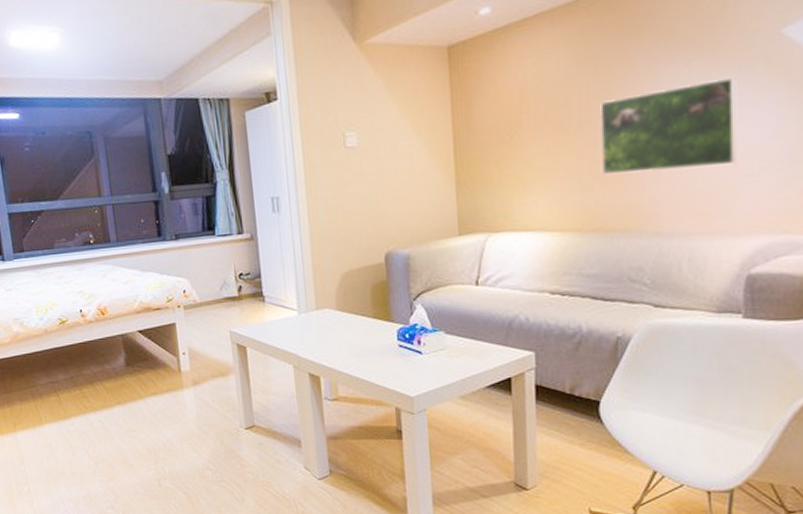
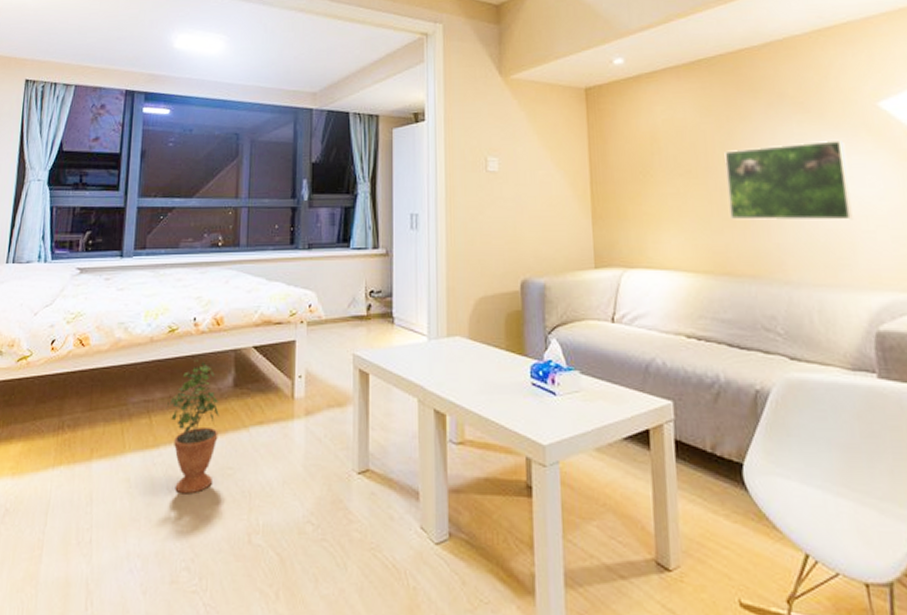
potted plant: none [70,346,121,453] -> present [166,360,219,494]

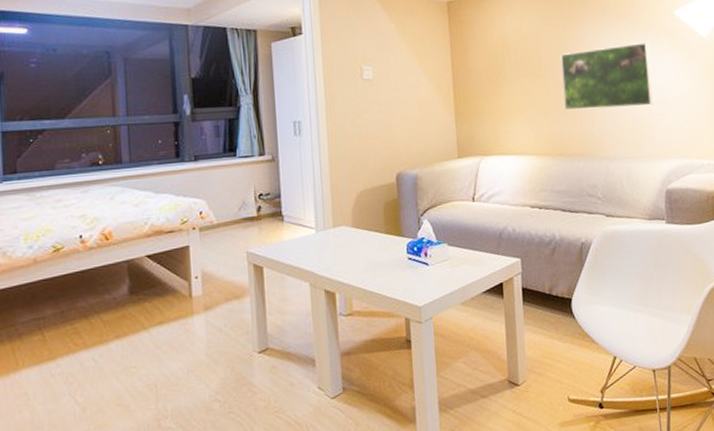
potted plant: present [166,360,219,494] -> none [59,275,118,397]

